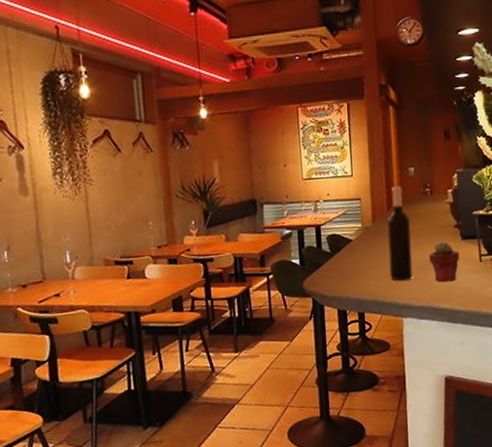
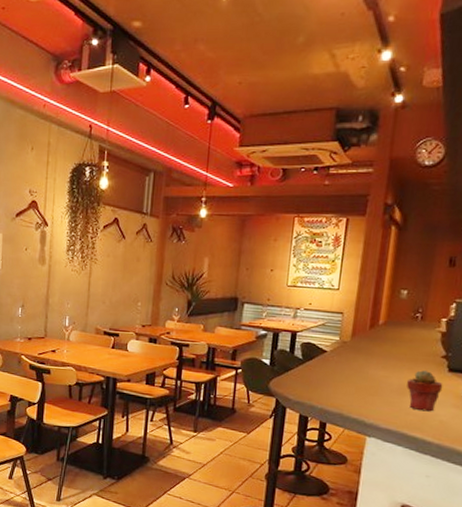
wine bottle: present [387,186,412,281] -> none [360,306,393,401]

